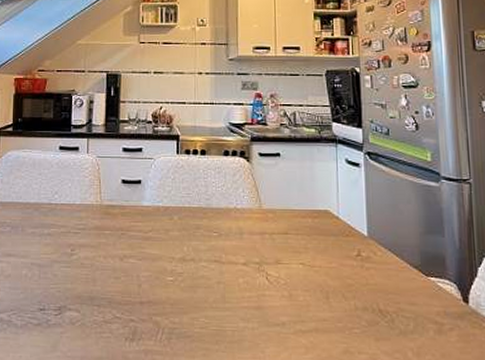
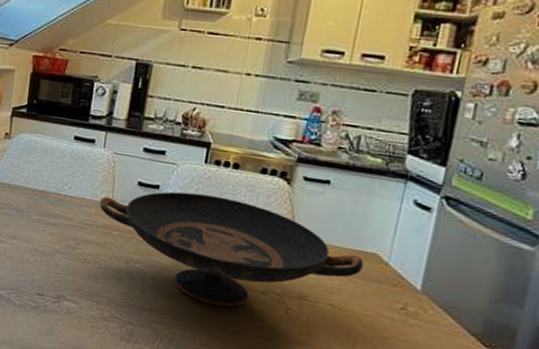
decorative bowl: none [89,182,320,286] -> present [99,191,364,307]

